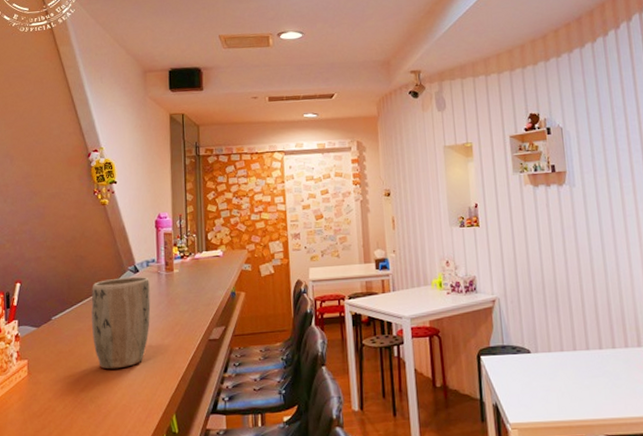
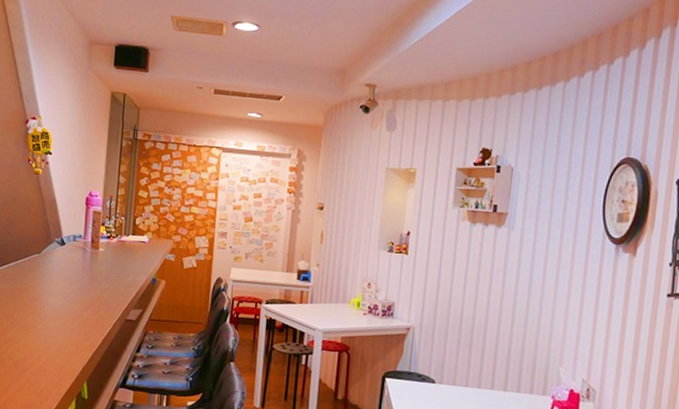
plant pot: present [91,276,151,370] -> none [15,247,75,333]

